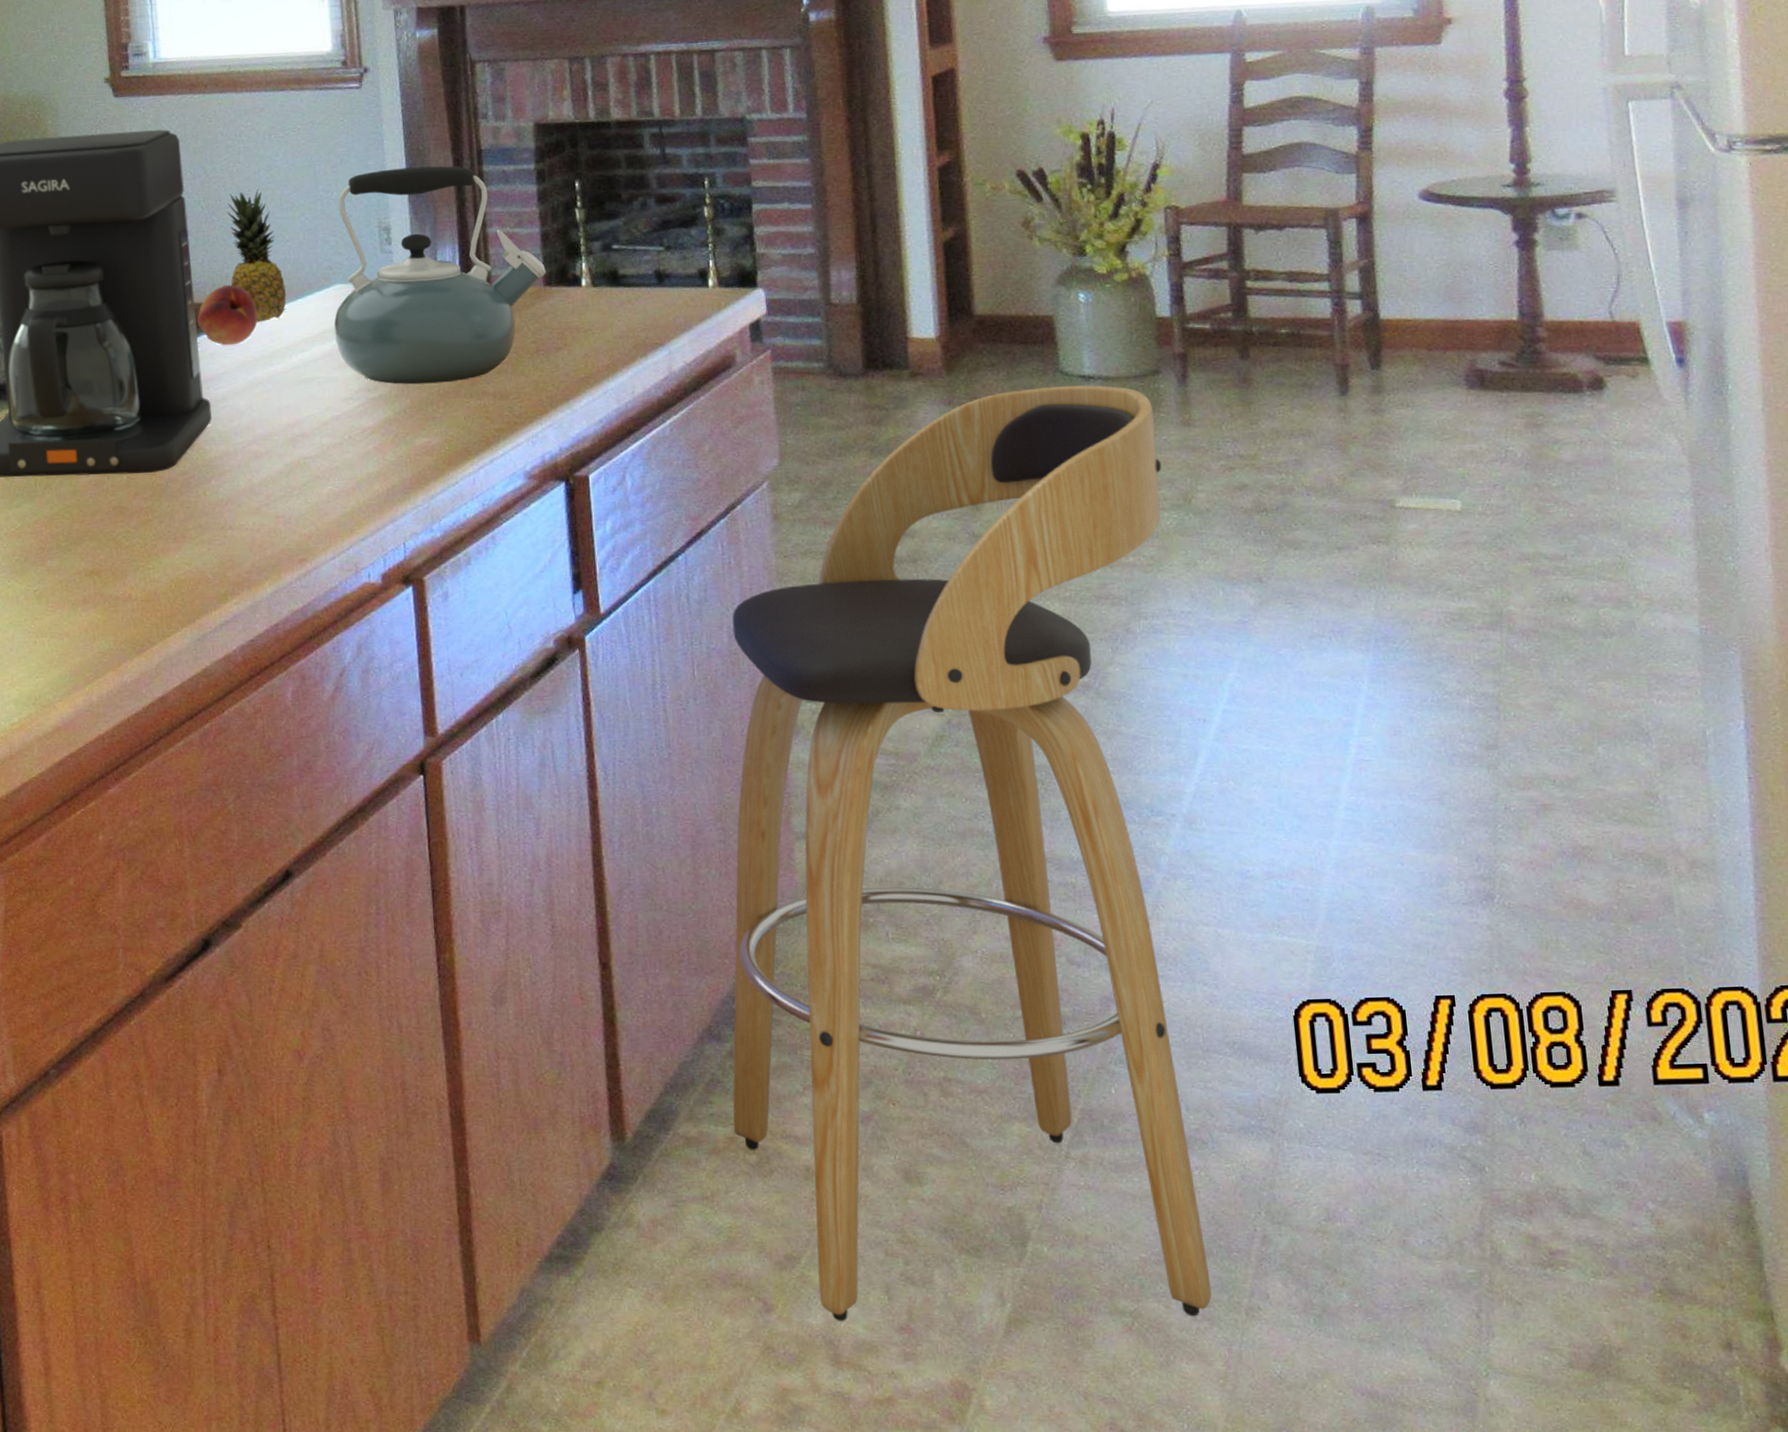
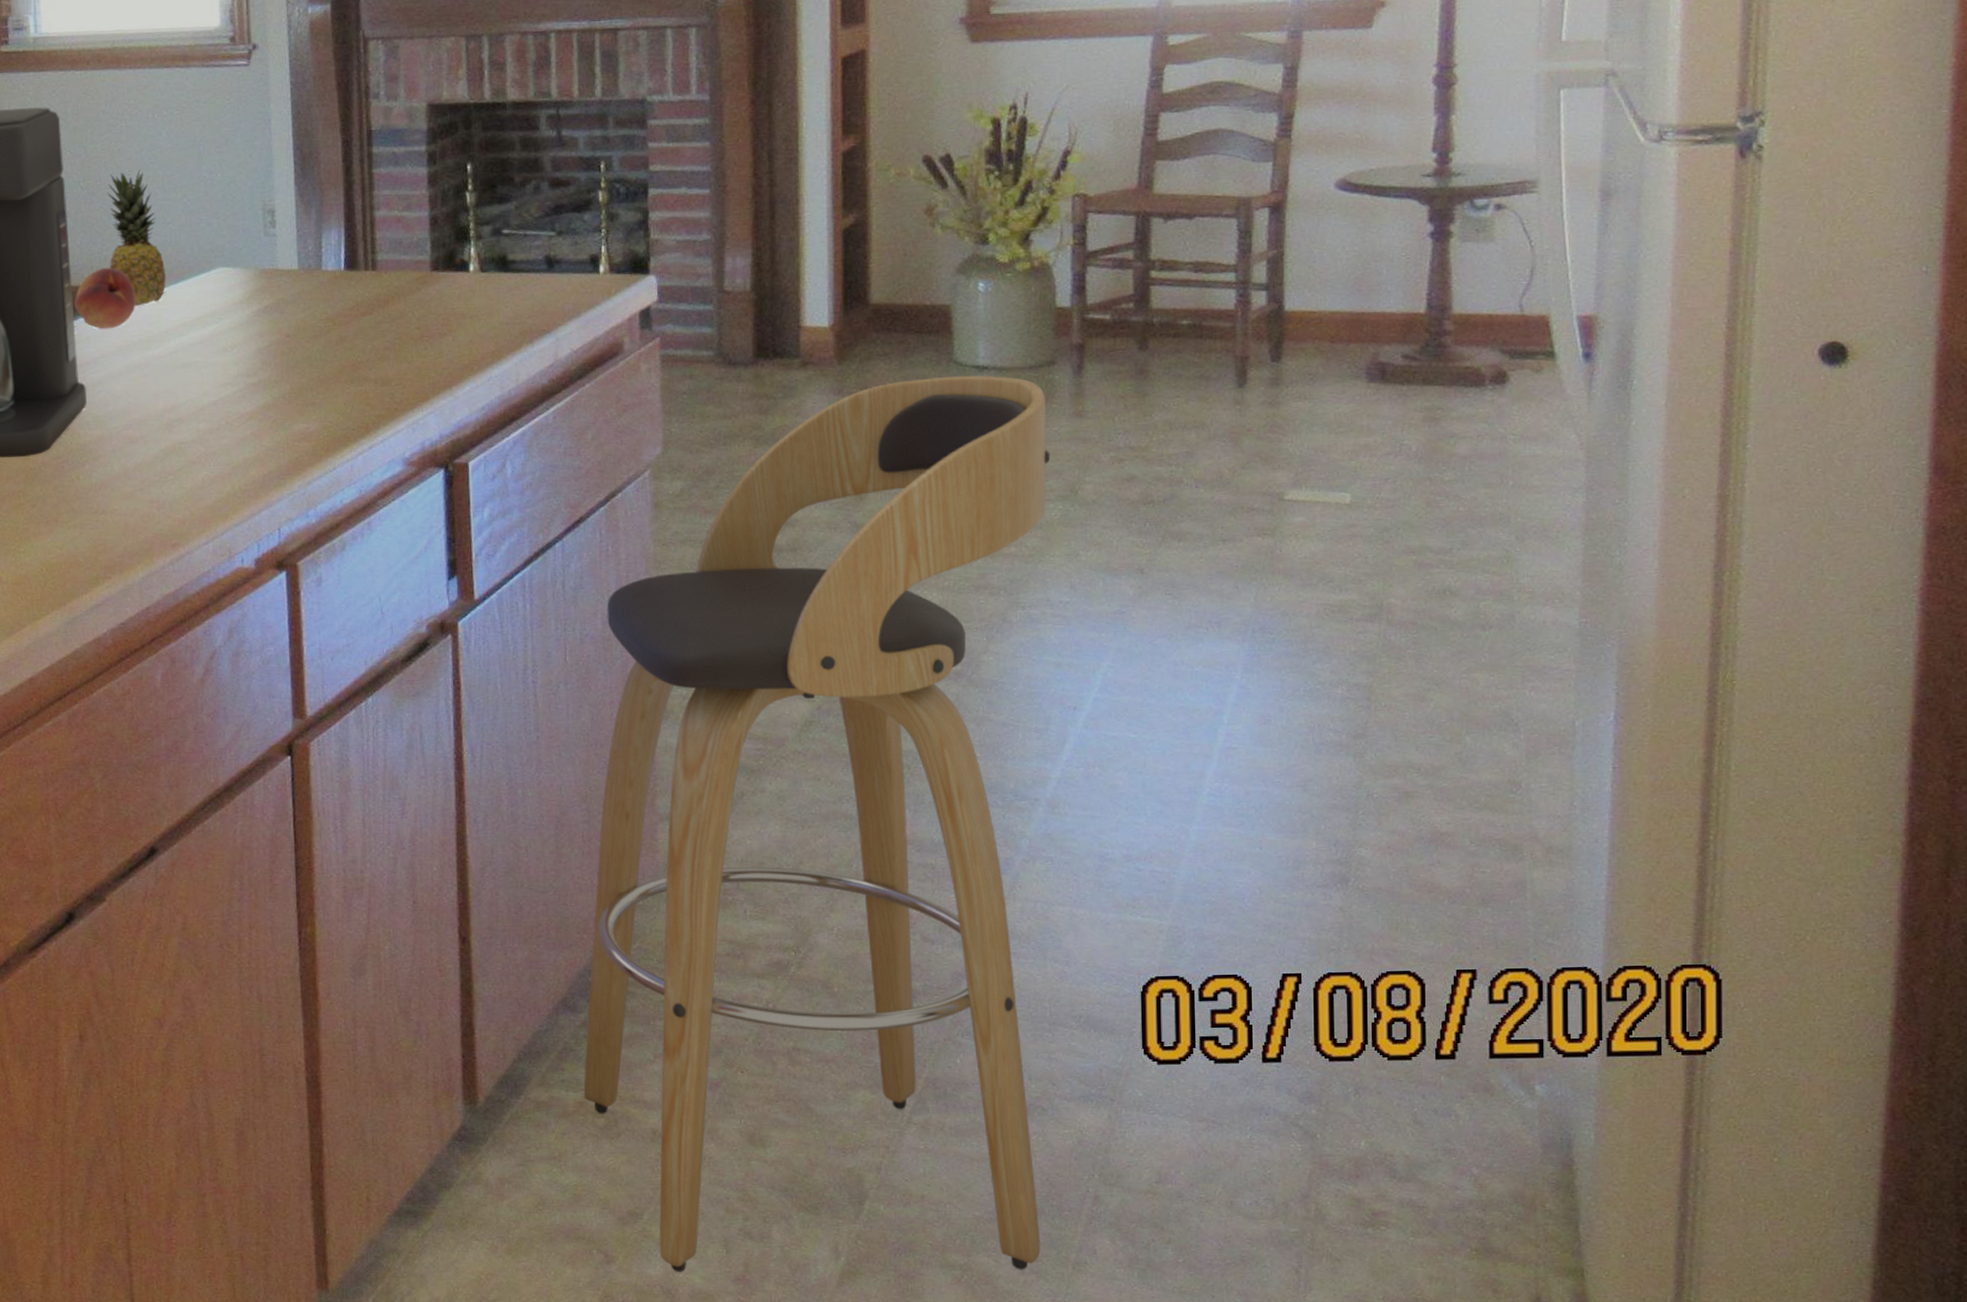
kettle: present [334,166,547,385] -> none [214,147,434,370]

